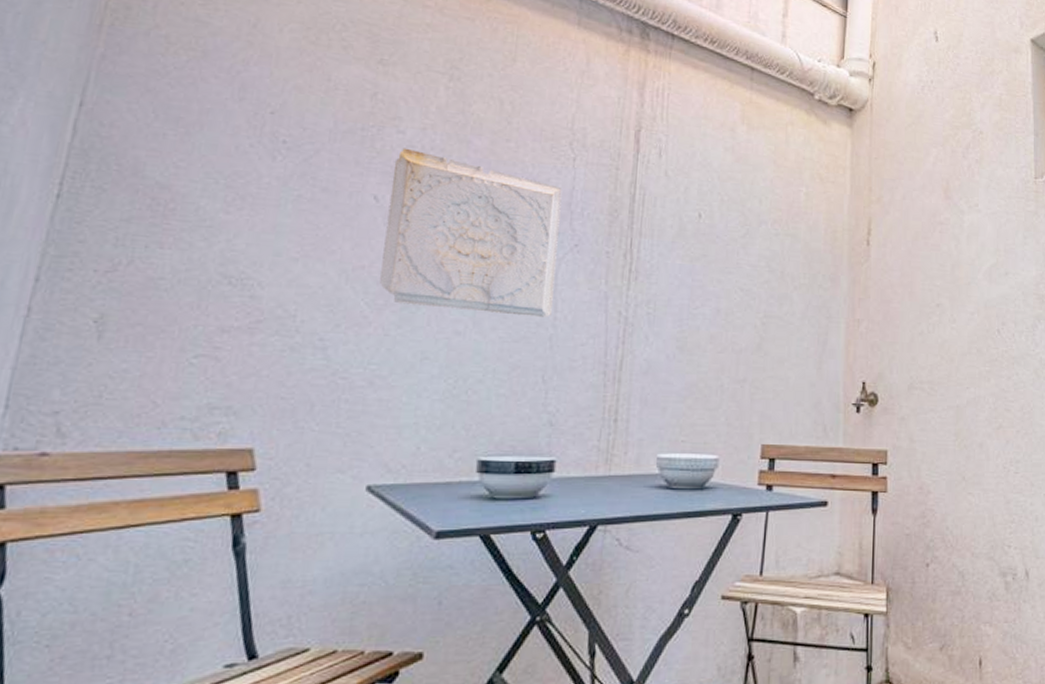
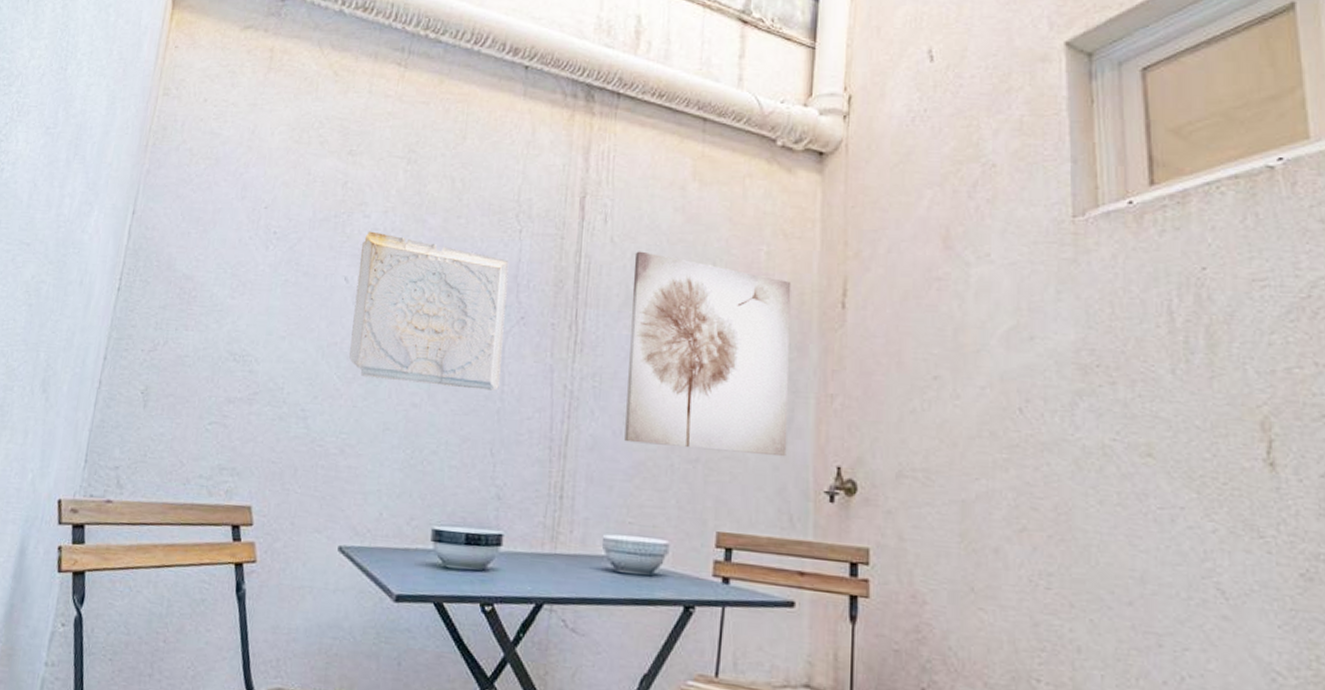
wall art: none [678,185,826,375] -> present [624,251,792,457]

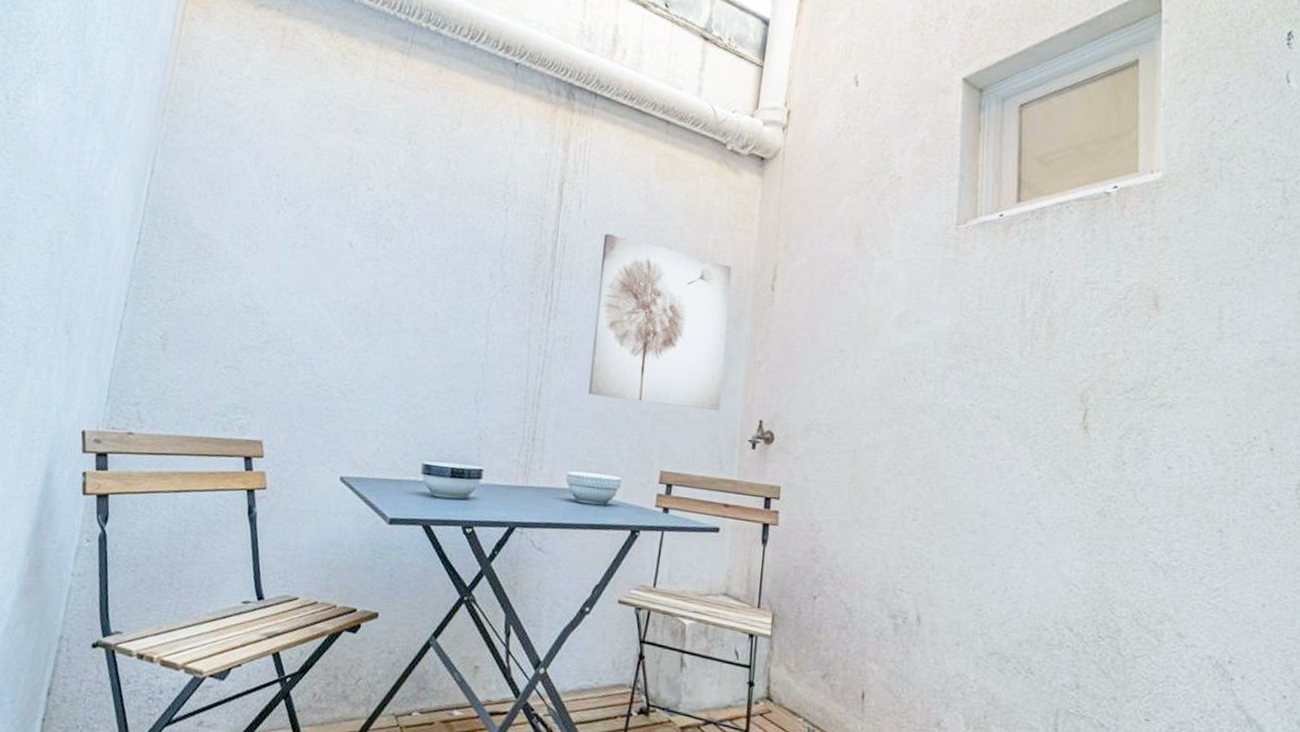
decorative wall panel: present [349,231,509,391] -> none [352,202,496,348]

